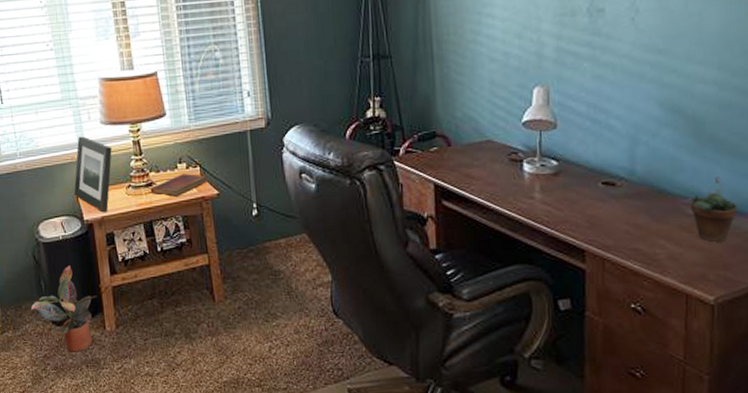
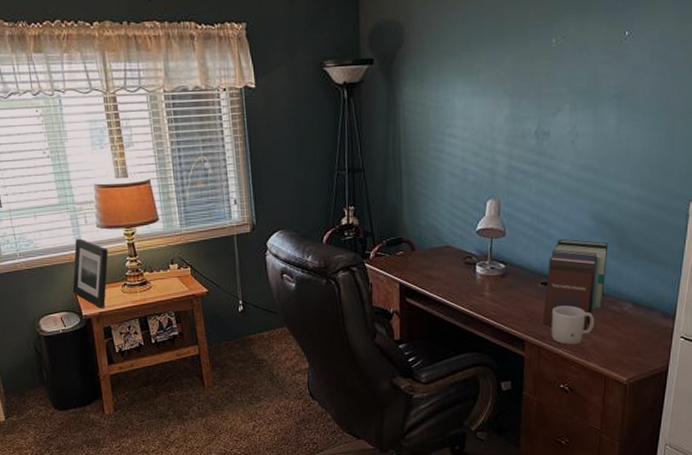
potted plant: present [30,265,98,352] -> none [33,356,97,434]
diary: present [150,174,208,197] -> none [144,273,198,294]
books: none [606,130,682,239] -> present [543,238,609,330]
mug: none [616,209,670,256] -> present [551,305,595,345]
succulent plant: present [691,177,739,242] -> none [613,278,651,333]

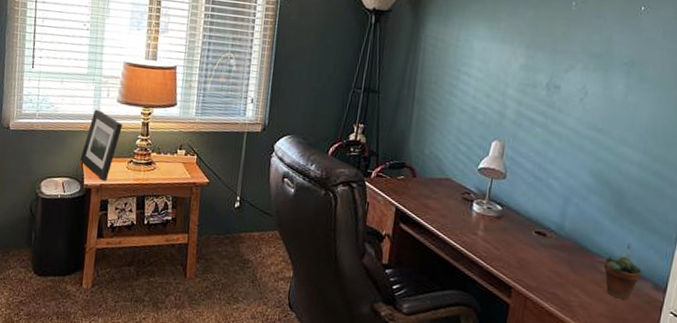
books: present [543,238,609,330] -> none [532,190,606,288]
mug: present [551,305,595,345] -> none [539,258,585,301]
succulent plant: none [613,278,651,333] -> present [604,244,643,300]

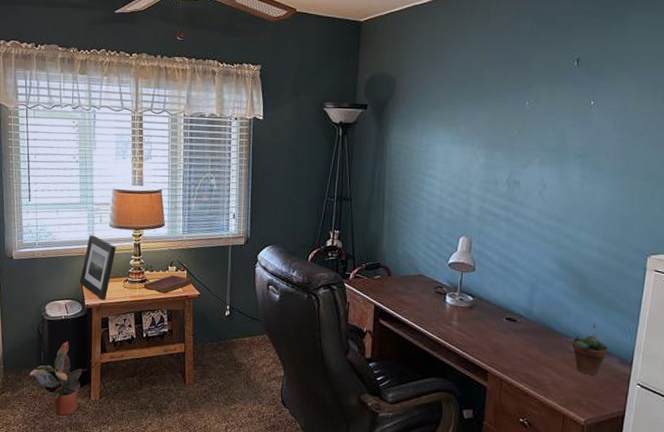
potted plant: none [17,222,81,303] -> present [29,341,88,416]
diary: none [148,159,202,178] -> present [143,275,192,293]

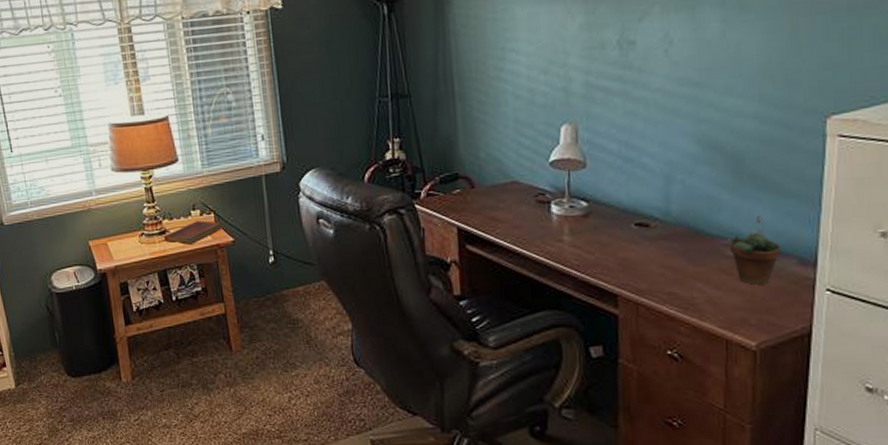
potted plant: present [29,341,88,416] -> none [45,316,113,404]
picture frame: present [79,235,116,300] -> none [86,184,124,261]

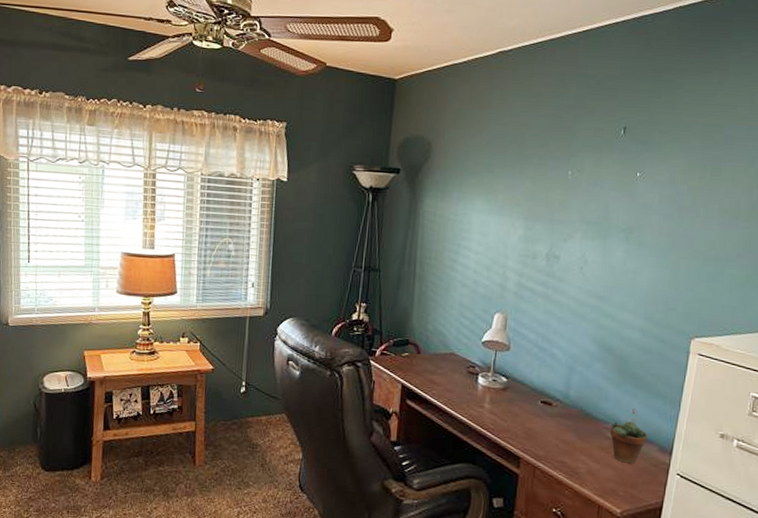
diary: present [163,220,222,245] -> none [152,347,205,367]

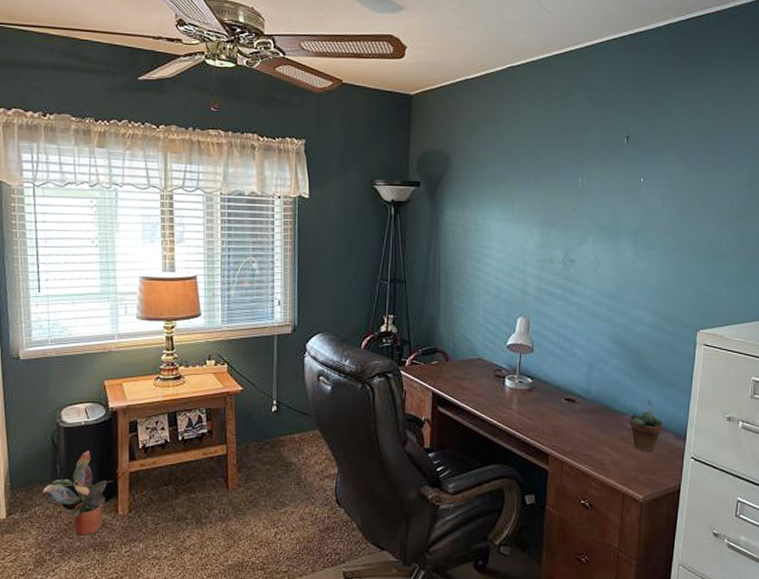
potted plant: none [23,417,88,498] -> present [42,450,114,535]

